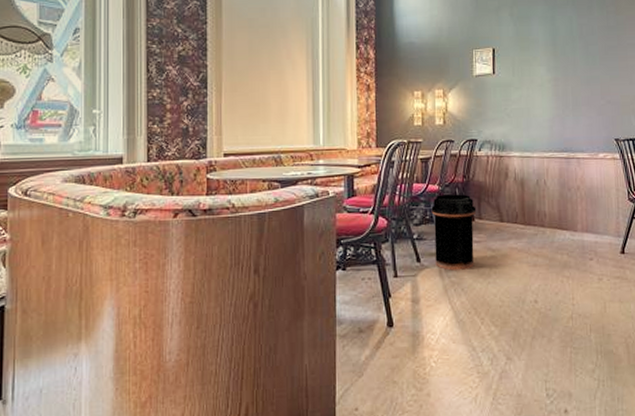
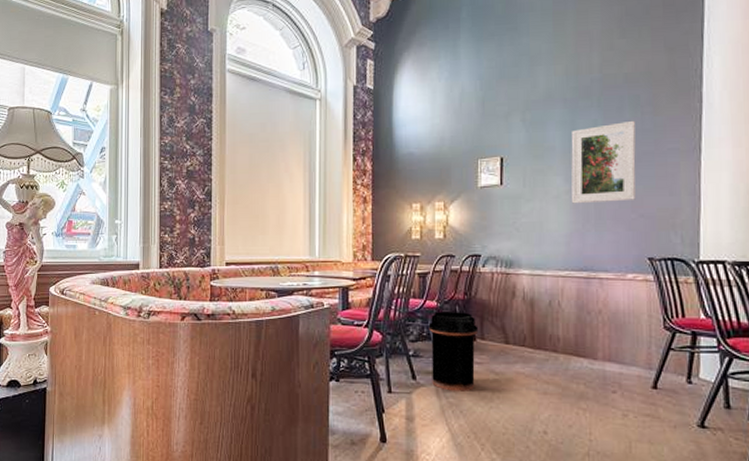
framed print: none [551,18,604,92] -> present [571,120,636,204]

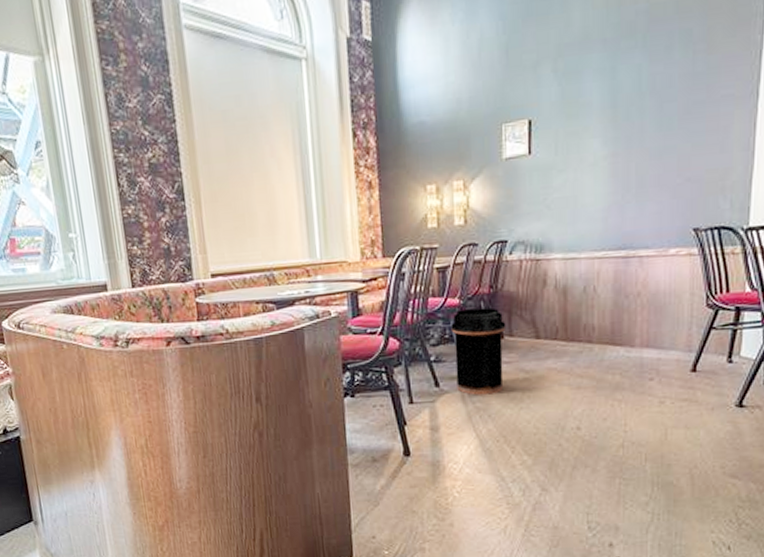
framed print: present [571,120,636,204] -> none [610,62,685,171]

